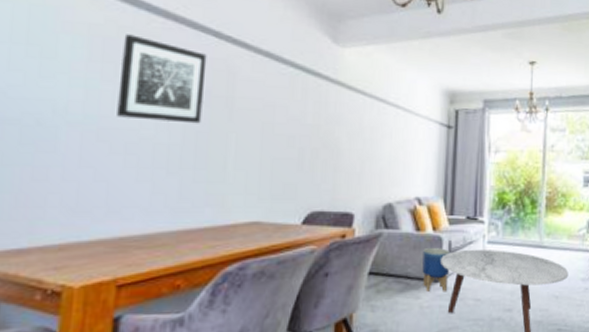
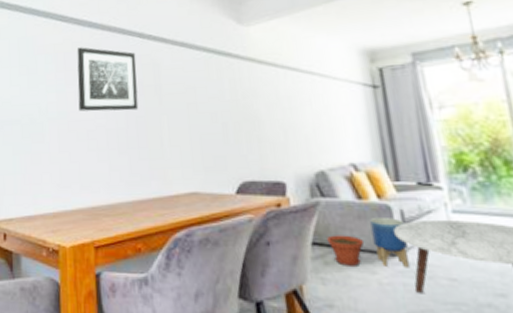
plant pot: none [383,264,415,293] -> present [327,235,365,266]

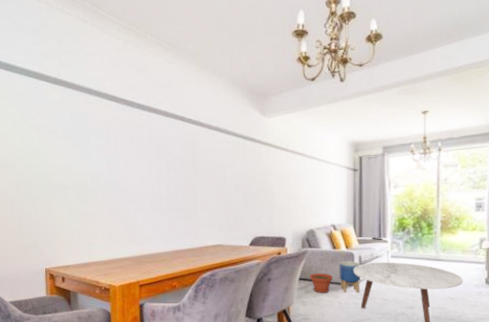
wall art: present [77,47,139,112] -> none [126,125,178,181]

